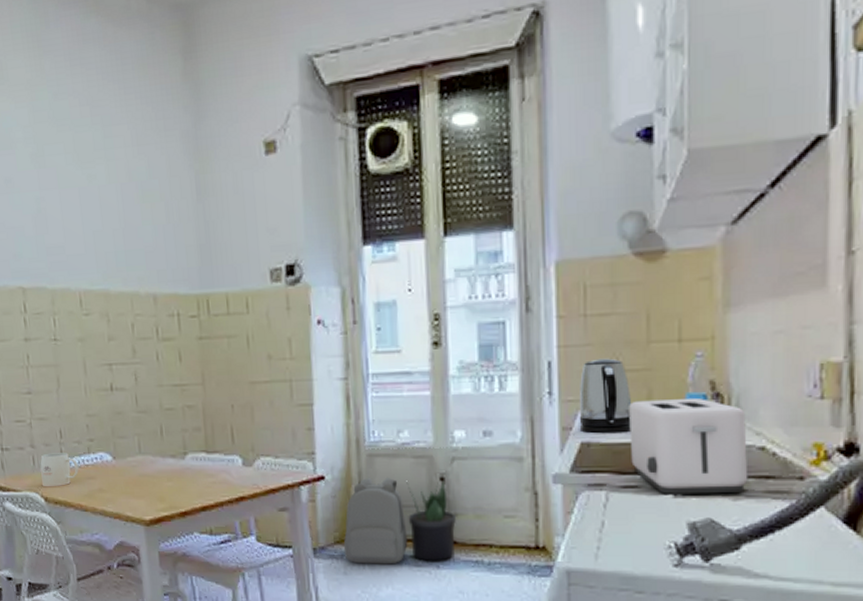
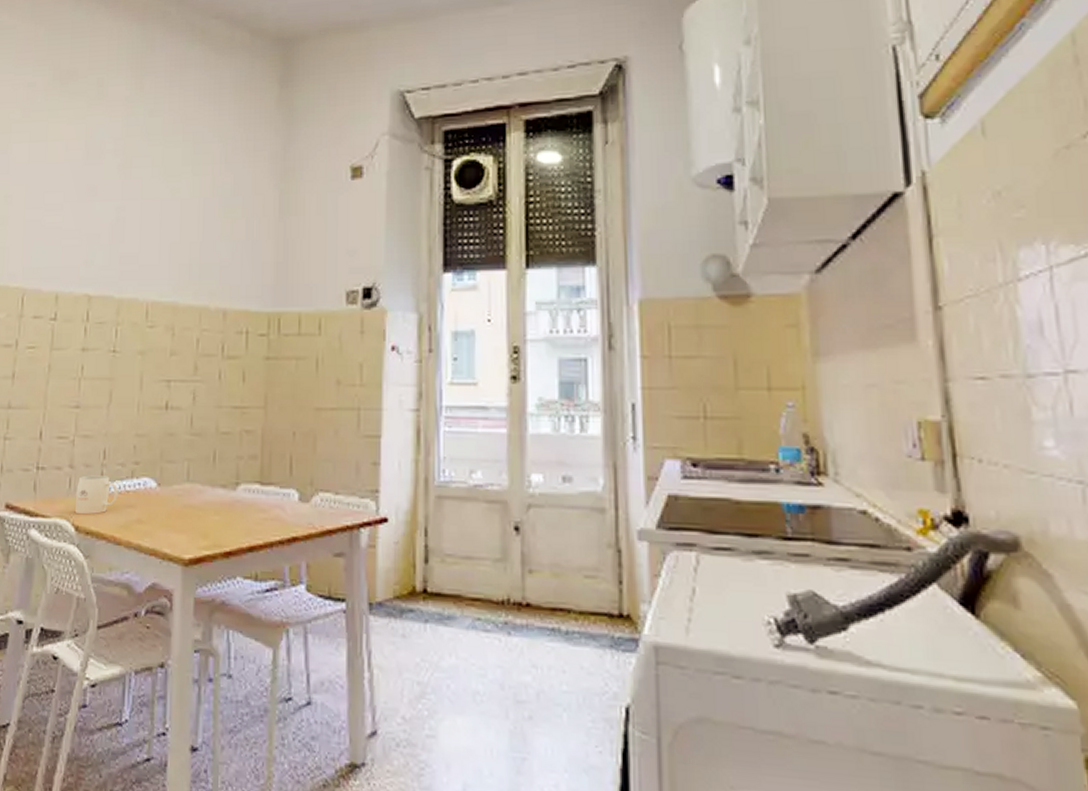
backpack: present [343,477,408,564] -> none [403,522,476,628]
planter: present [406,480,456,562] -> none [477,530,531,628]
kettle: present [578,358,631,434] -> none [664,403,721,487]
toaster: present [629,397,748,494] -> none [718,451,851,563]

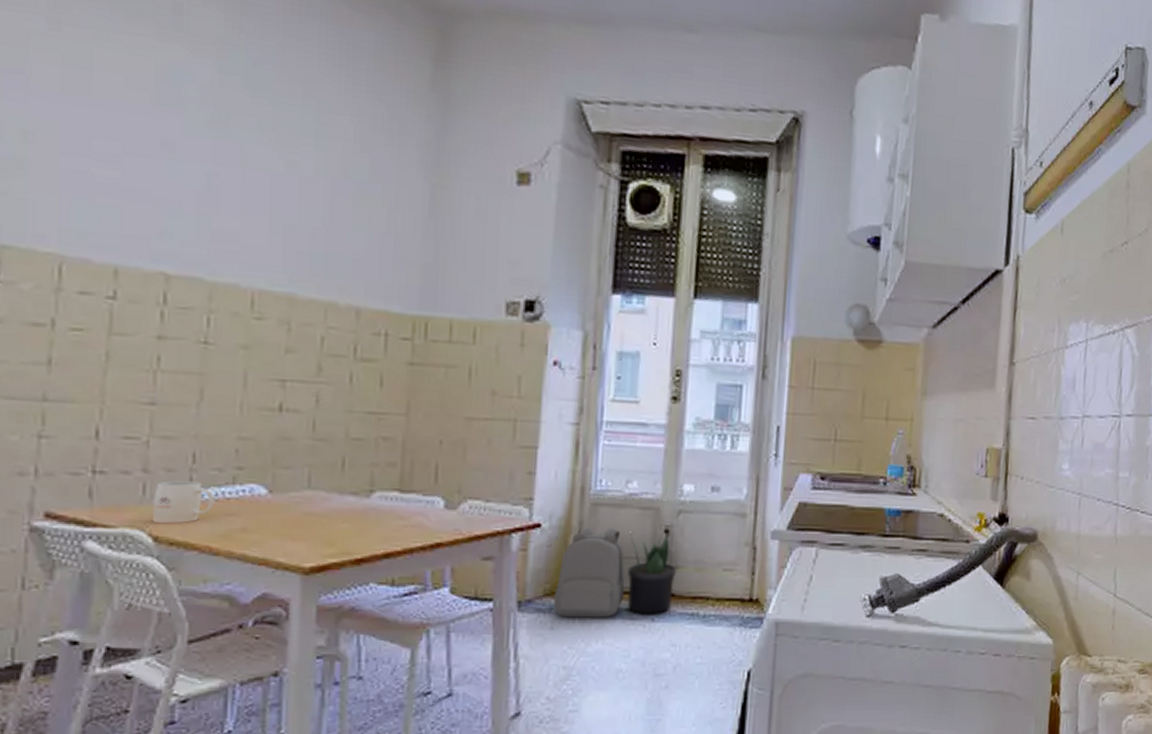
backpack: none [403,522,476,628] -> present [553,526,625,618]
planter: none [477,530,531,628] -> present [627,533,676,615]

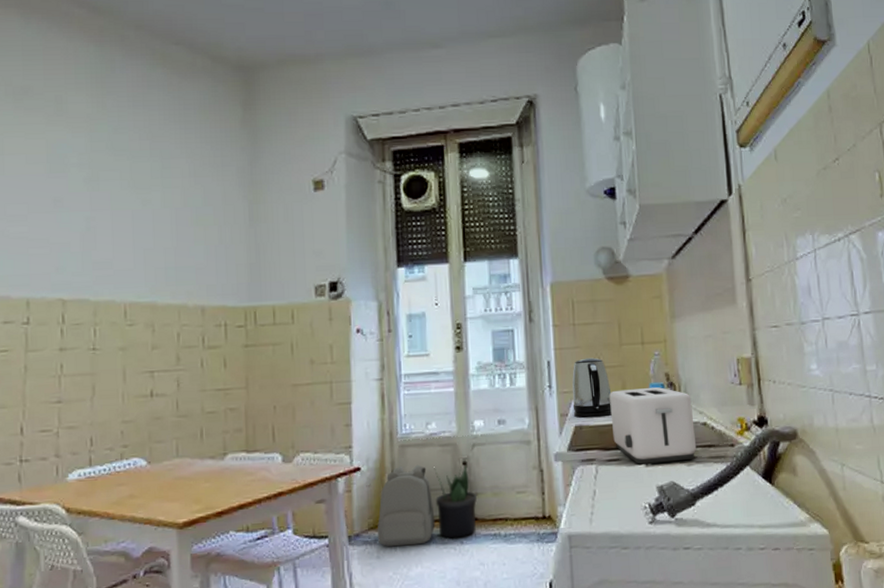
mug: present [151,480,214,524] -> none [63,460,108,498]
kettle: none [798,427,845,496] -> present [572,357,612,419]
toaster: none [839,468,932,553] -> present [609,386,697,464]

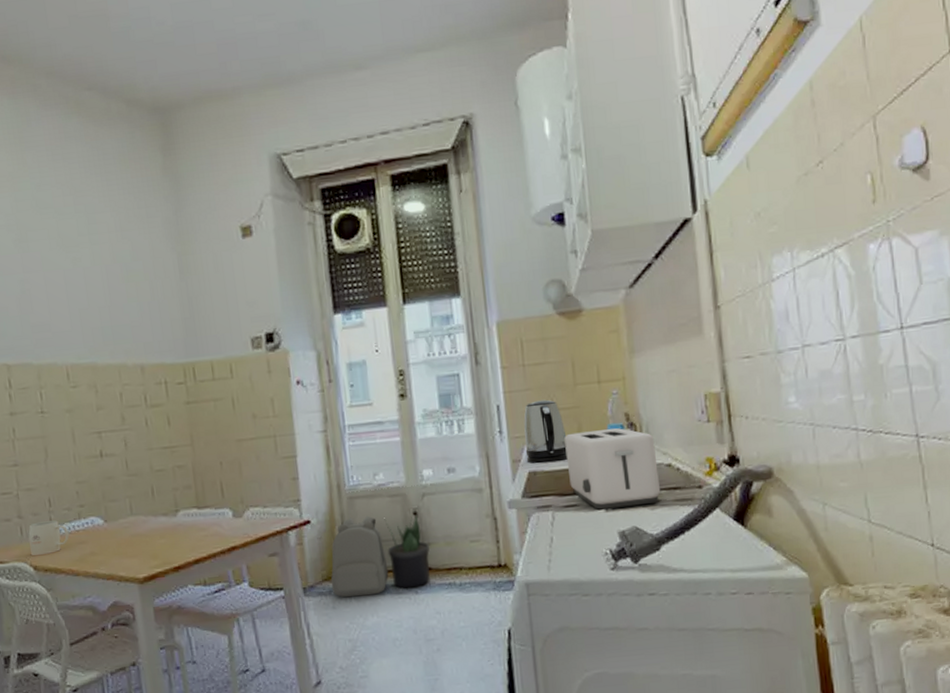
mug: none [63,460,108,498] -> present [28,520,69,557]

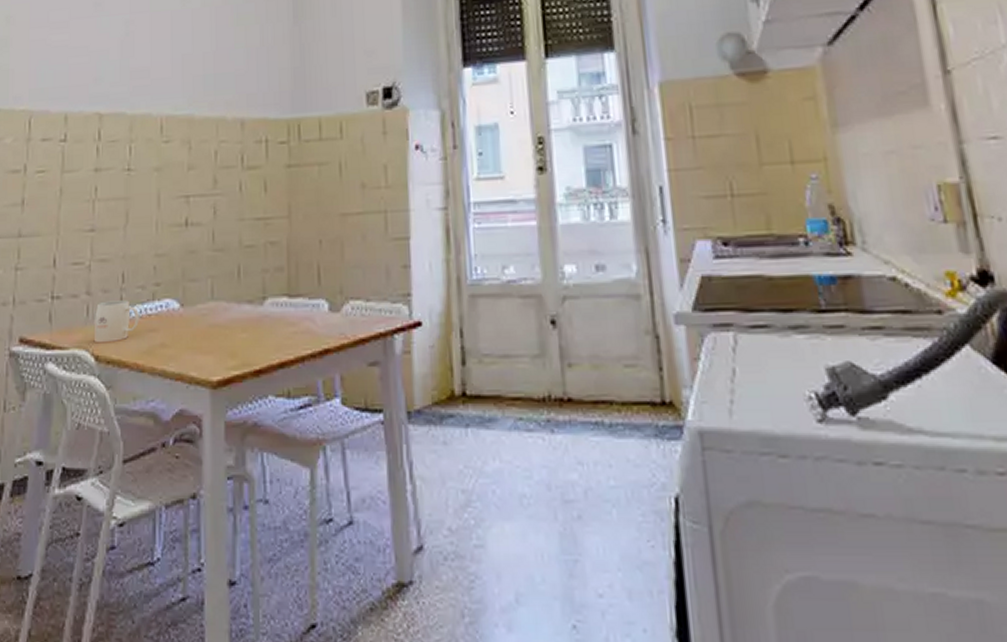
backpack: present [330,516,389,598] -> none [442,321,517,430]
planter: present [384,514,430,589] -> none [513,324,571,426]
kettle: present [523,399,568,464] -> none [694,182,753,266]
toaster: present [564,427,661,510] -> none [748,223,884,334]

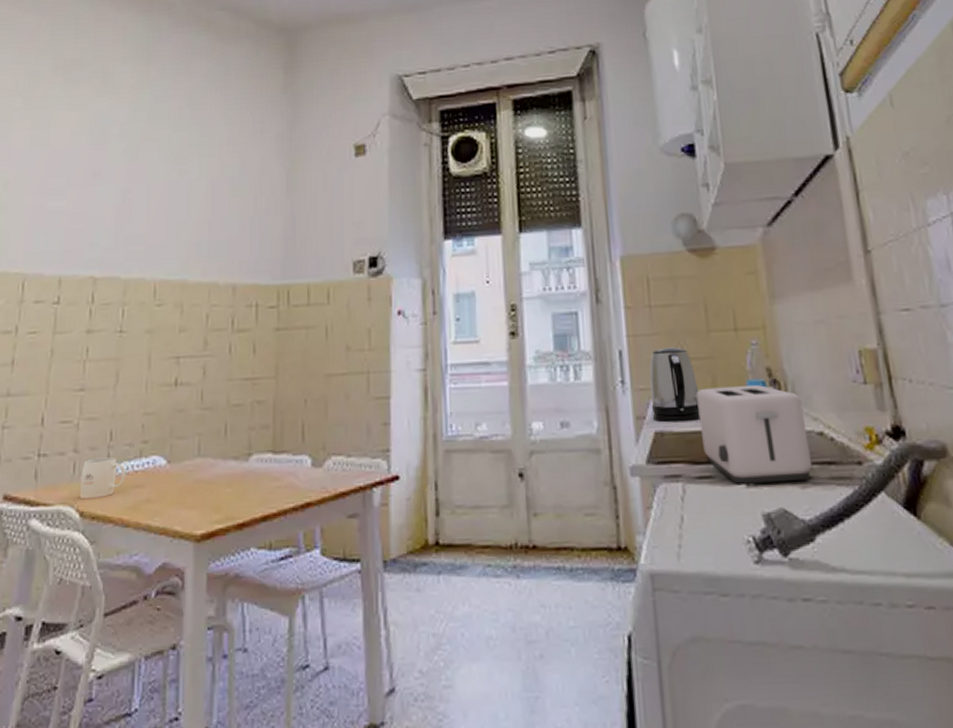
kettle: none [694,182,753,266] -> present [649,347,701,423]
toaster: none [748,223,884,334] -> present [696,384,813,484]

